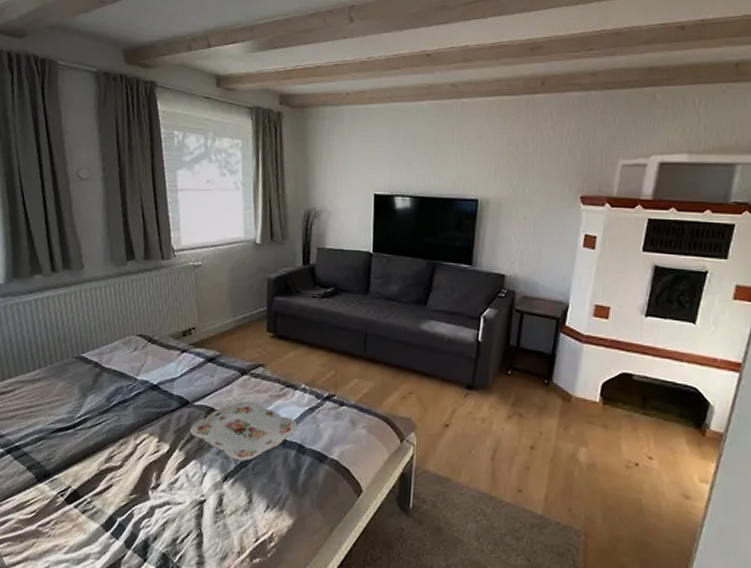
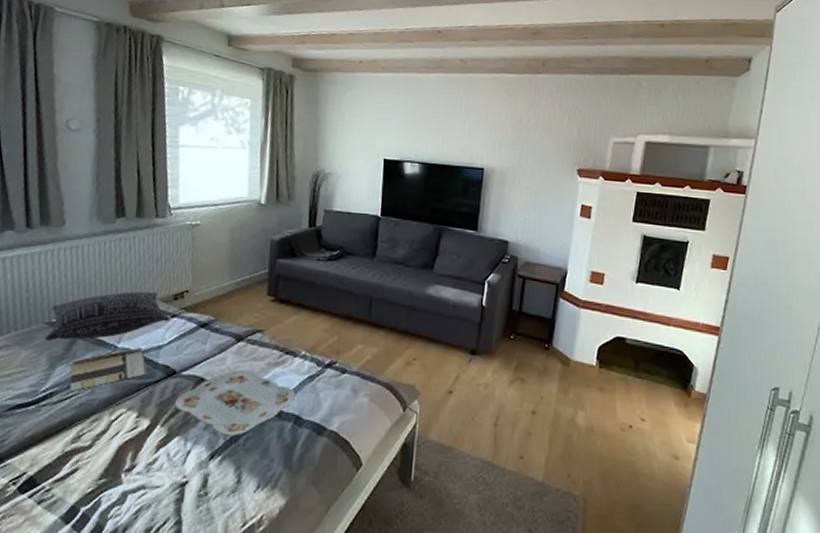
pillow: none [76,328,181,373] -> present [45,291,171,341]
brochure: none [99,379,164,419] -> present [69,346,147,392]

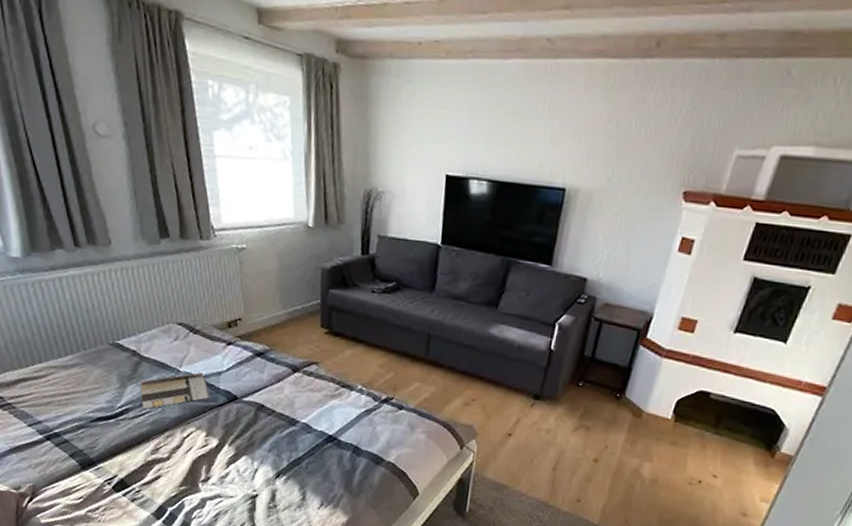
pillow: present [45,291,171,341] -> none [112,316,227,362]
serving tray: present [174,369,296,436] -> none [239,399,353,460]

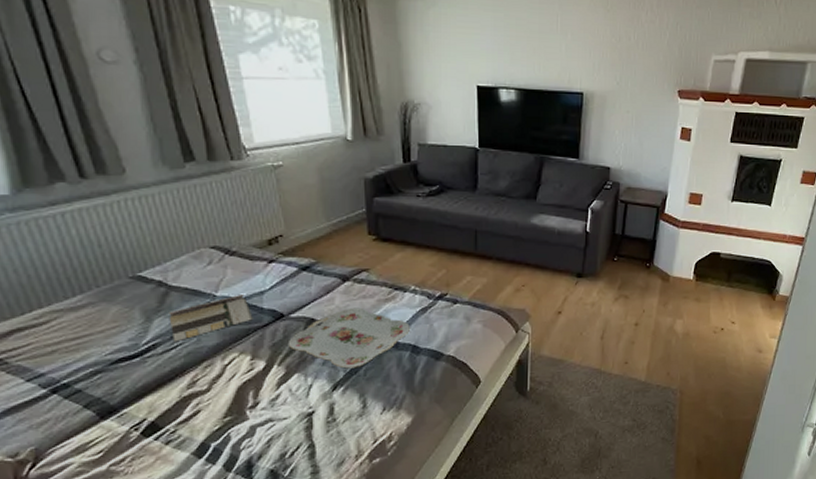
serving tray: none [239,399,353,460] -> present [287,307,410,369]

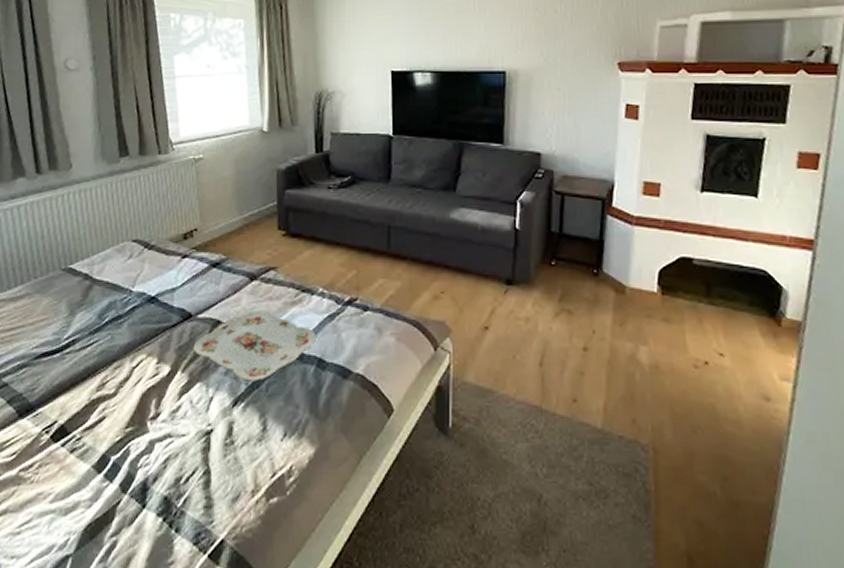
brochure: present [168,293,253,342] -> none [89,290,163,339]

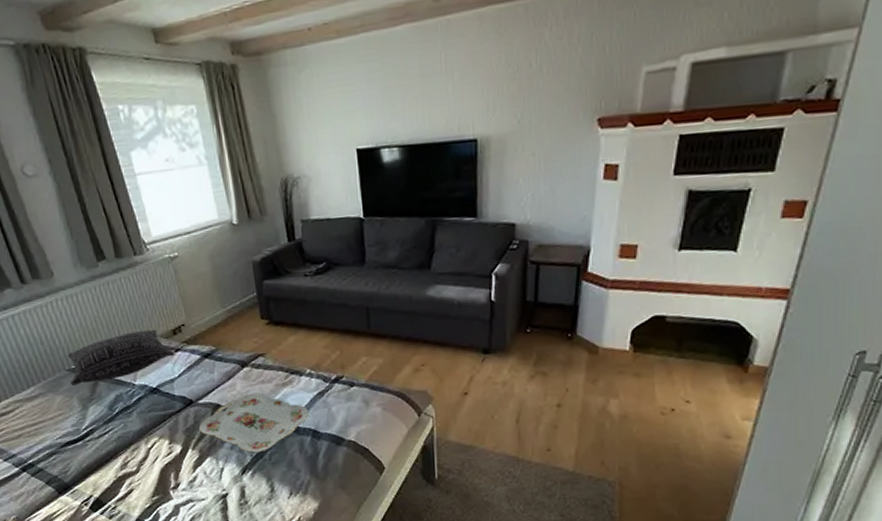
pillow: none [63,232,182,287] -> present [68,329,175,386]

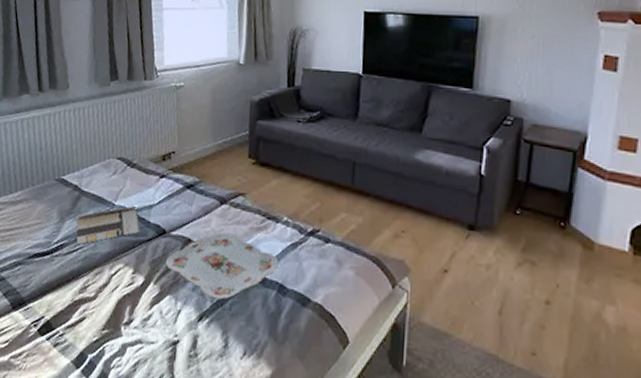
pillow: present [68,329,175,386] -> none [55,151,160,196]
brochure: none [99,382,167,428] -> present [76,205,141,245]

